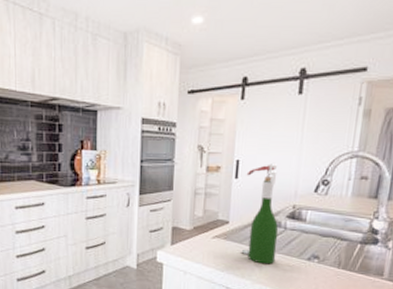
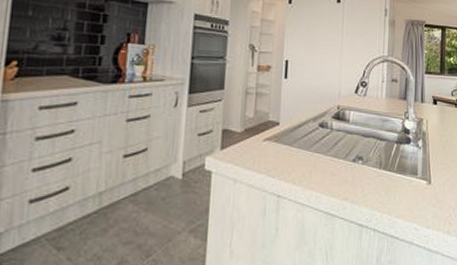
wine bottle: present [241,164,279,264] -> none [291,65,326,168]

